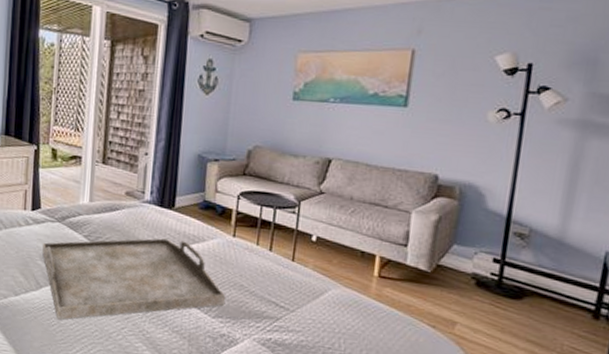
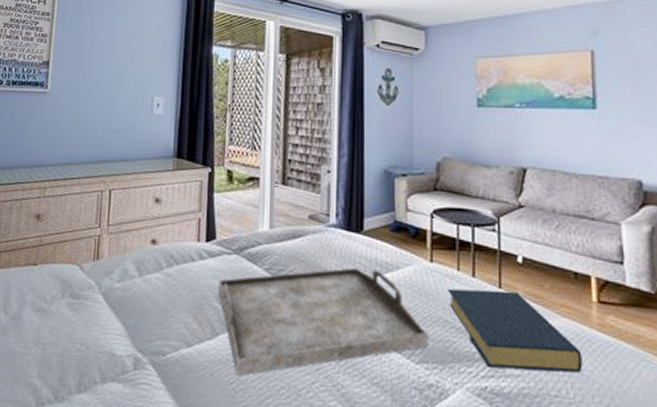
hardback book: none [246,259,357,331] -> present [448,288,583,373]

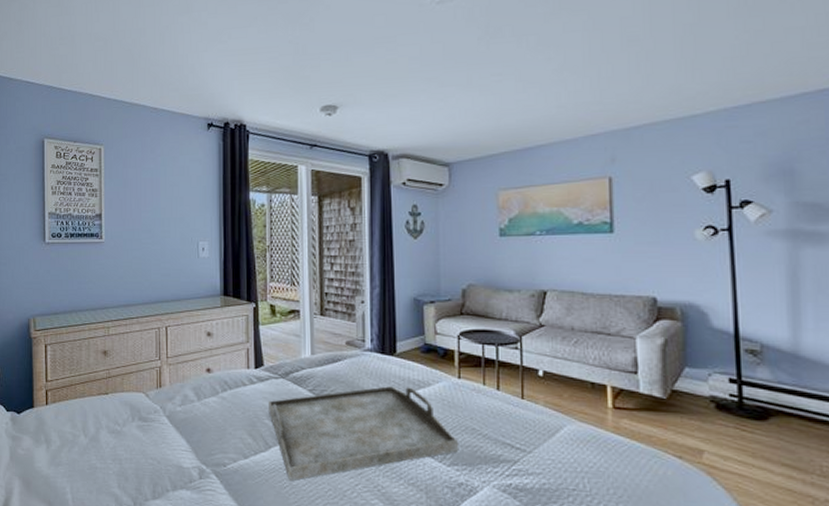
hardback book: present [448,288,583,373] -> none [475,400,598,470]

